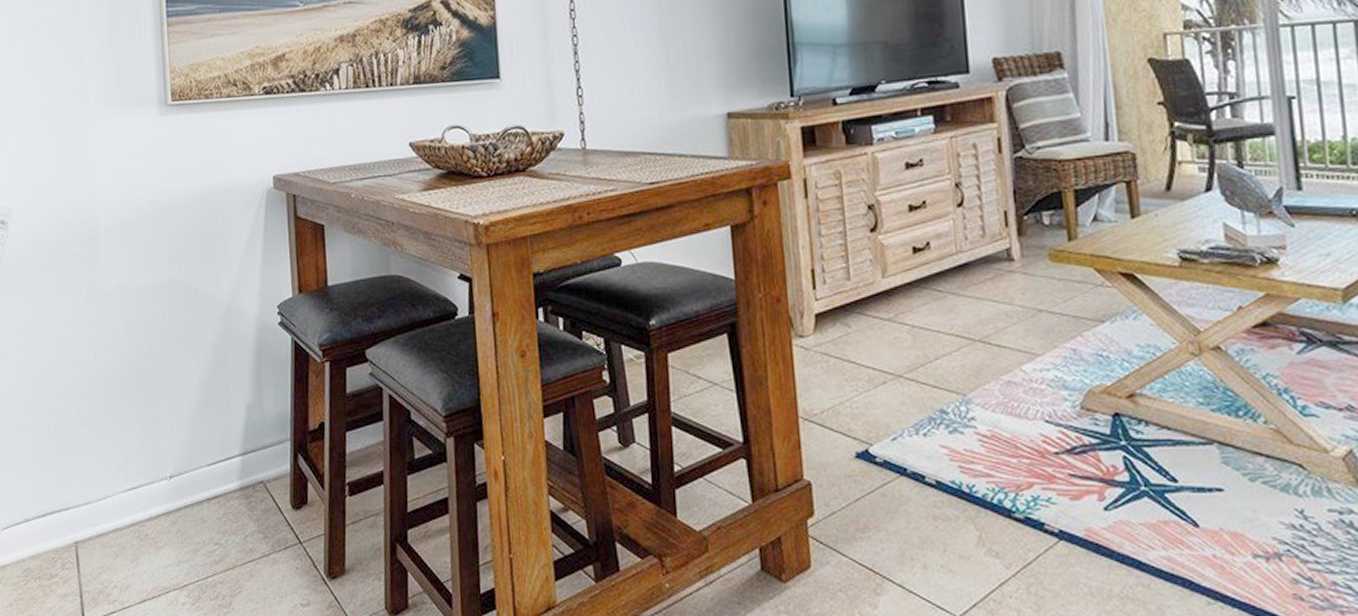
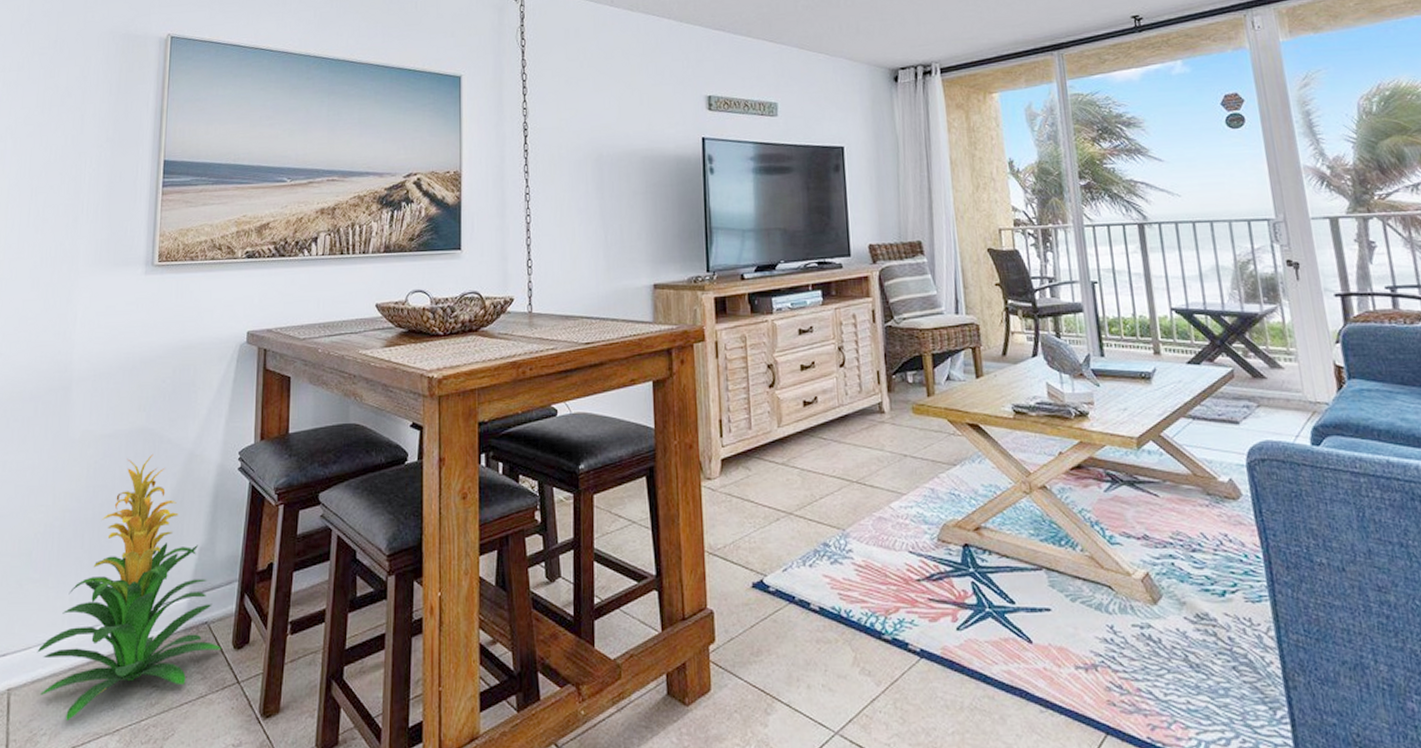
indoor plant: none [98,307,280,574] -> present [37,453,221,721]

